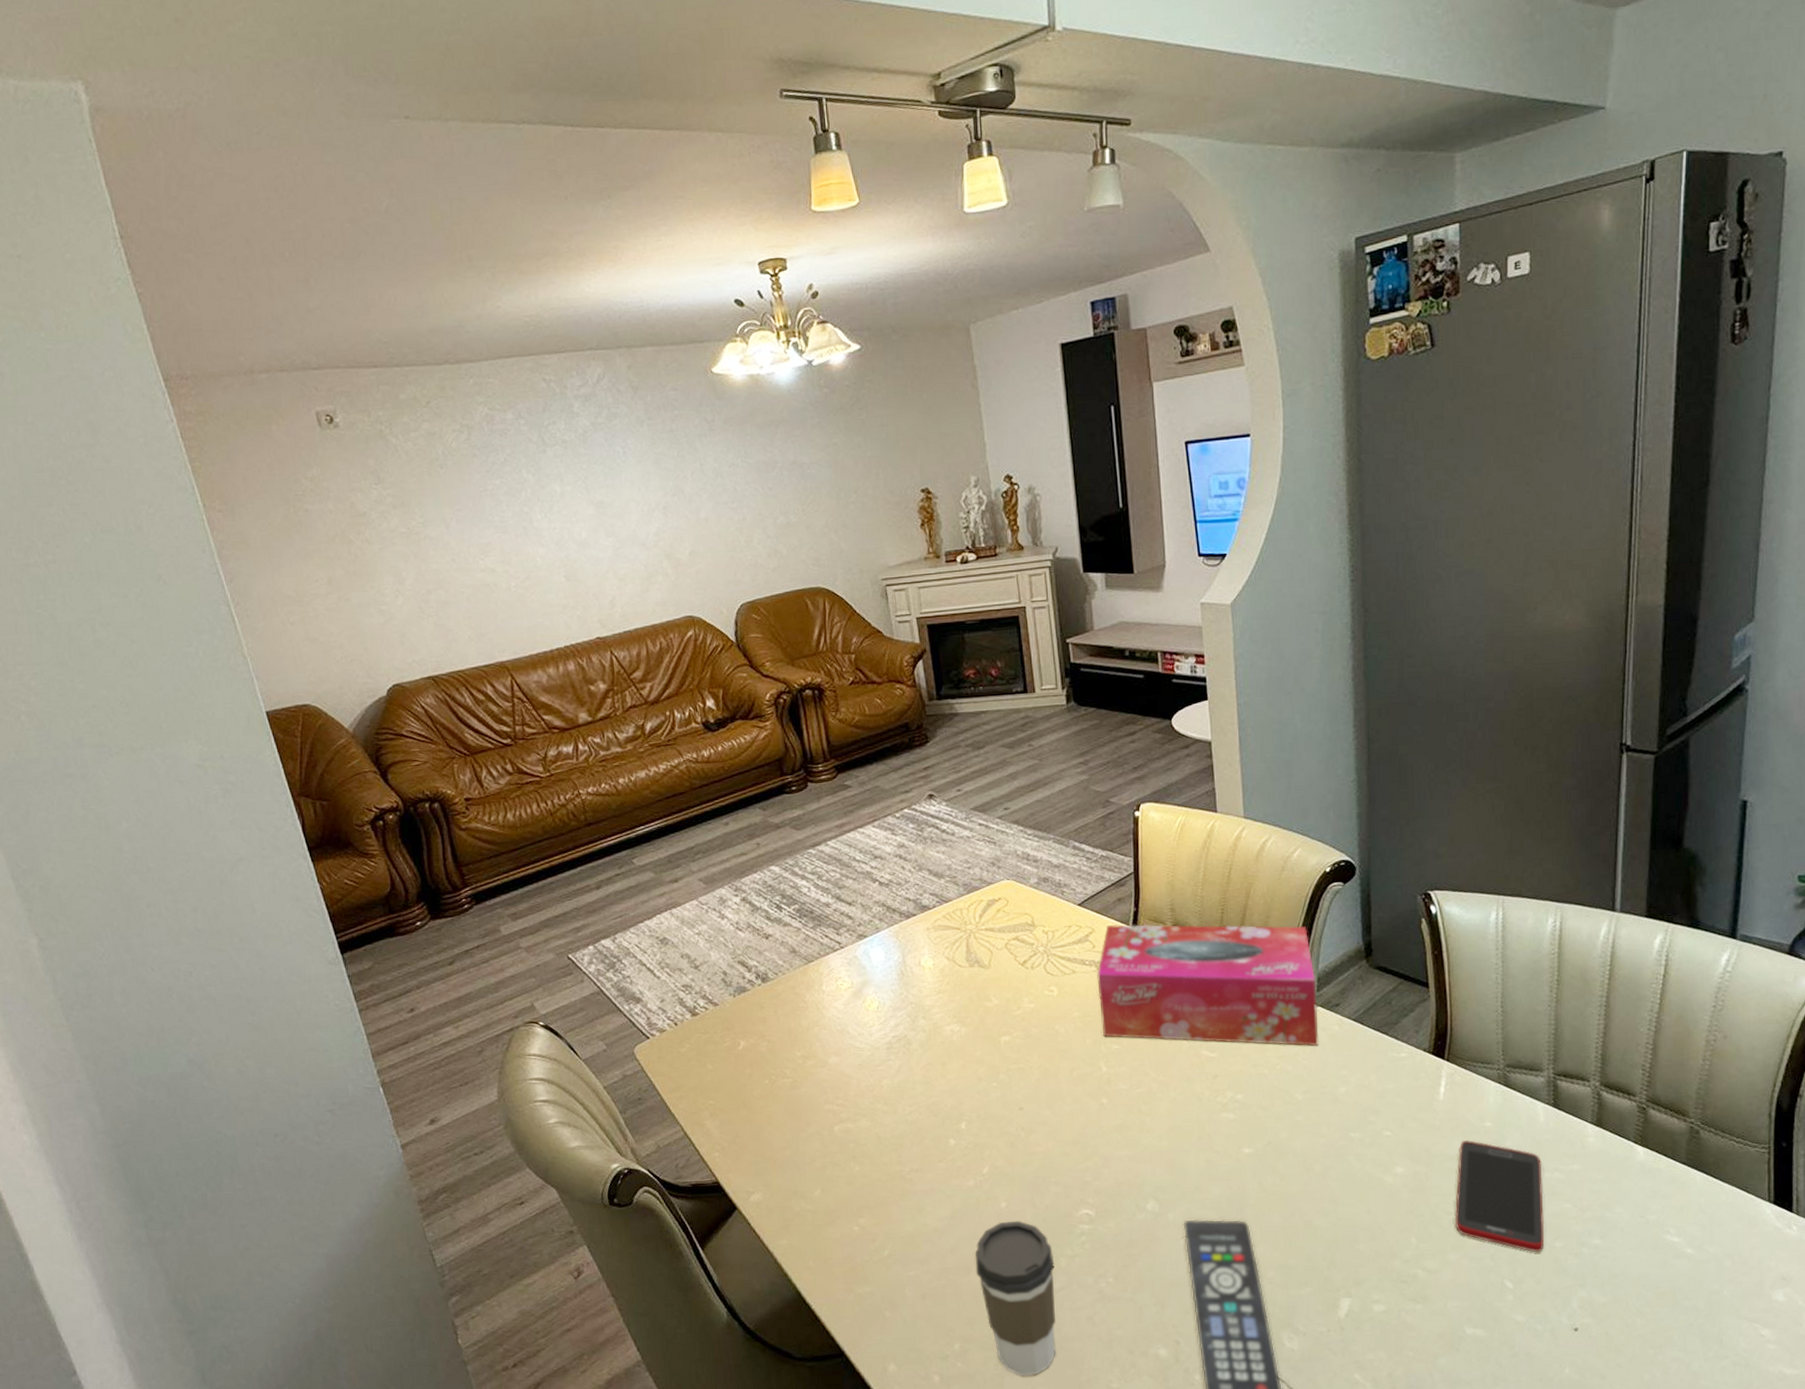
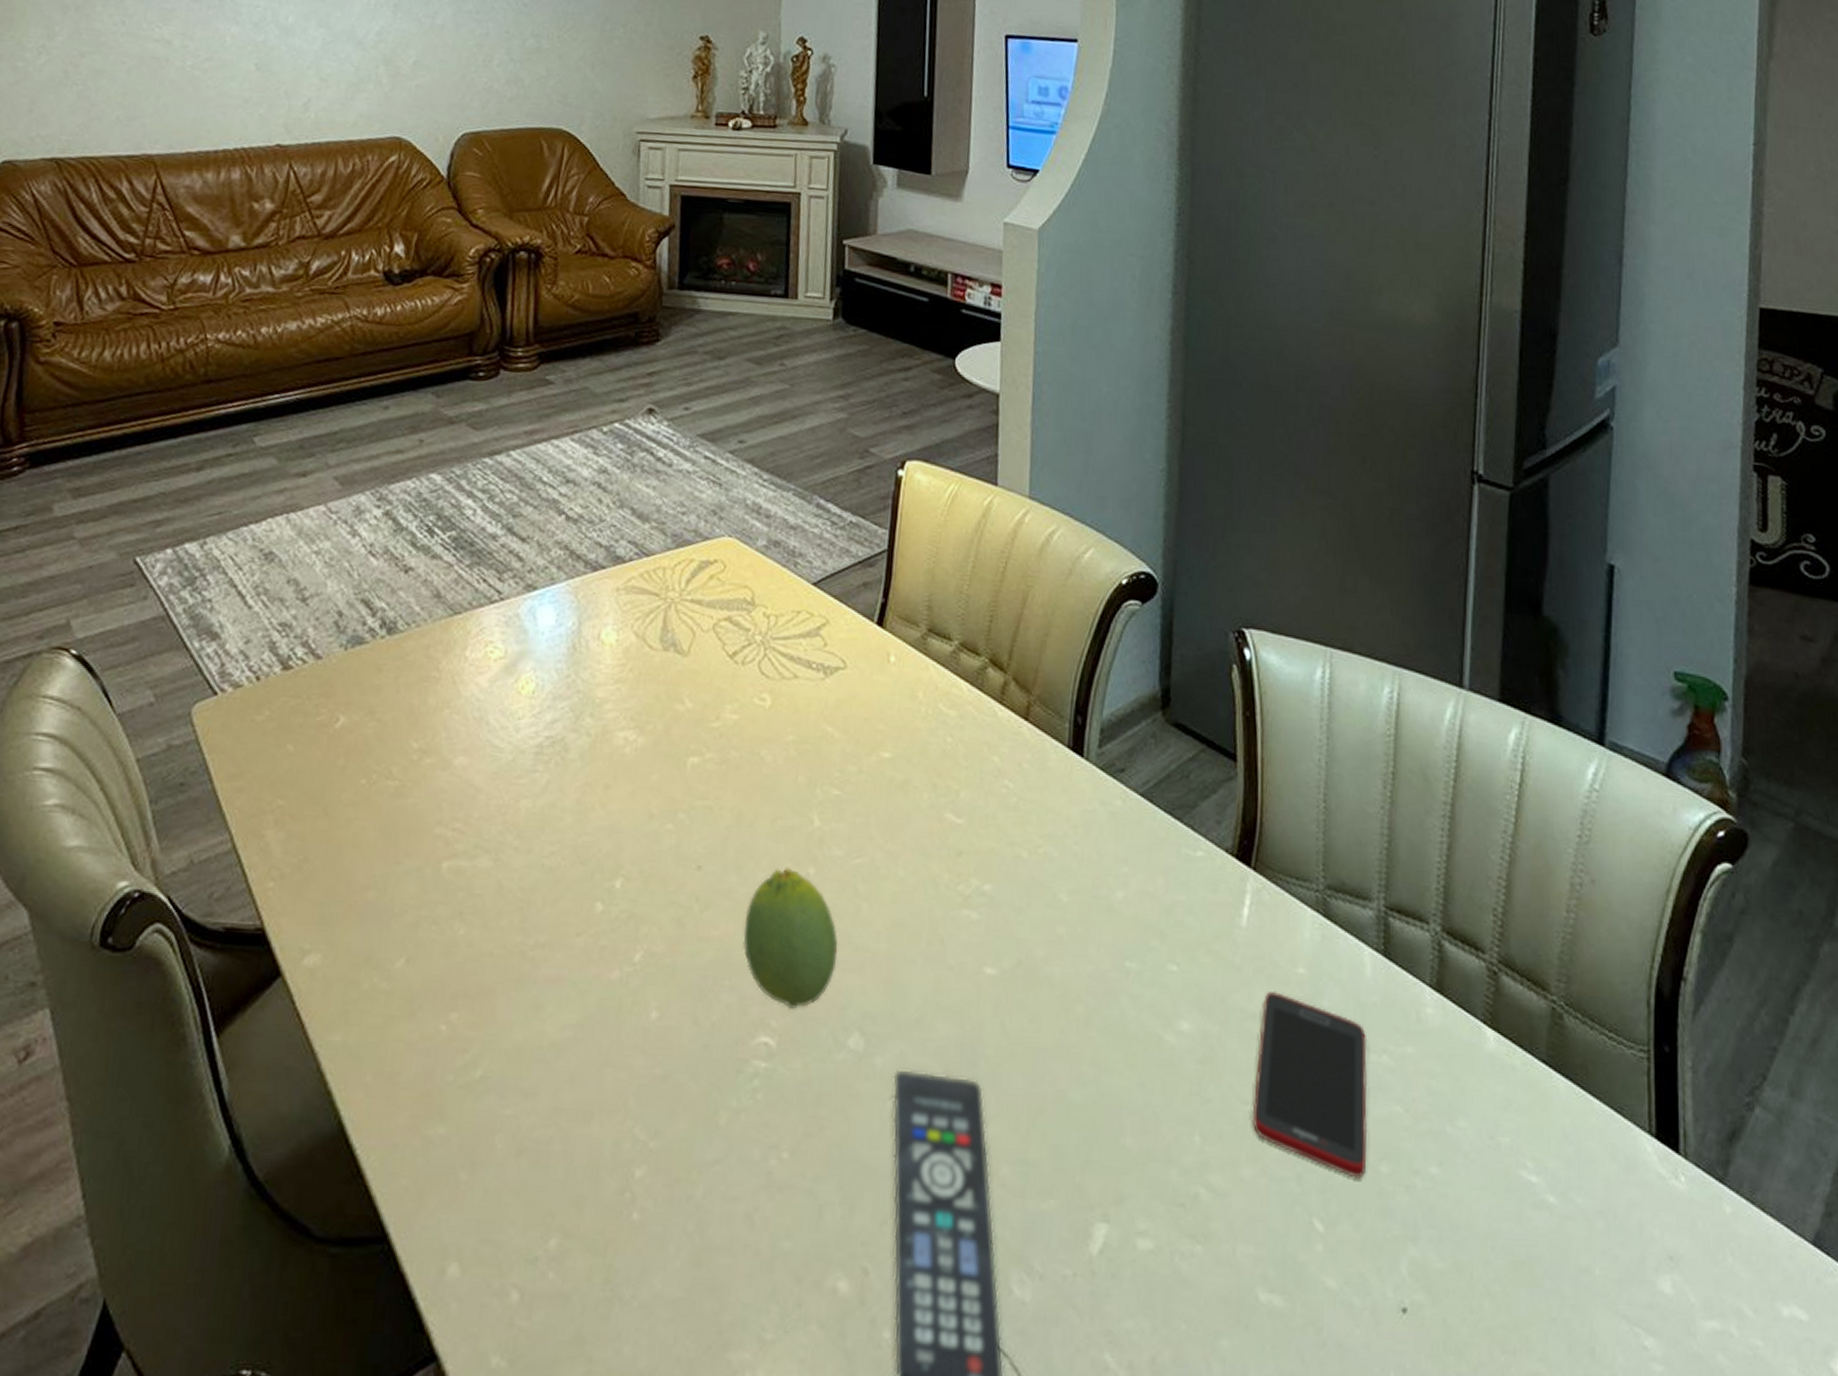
coffee cup: present [974,1220,1056,1376] -> none [599,1042,712,1306]
fruit: none [1059,1101,1132,1190] -> present [742,867,838,1009]
tissue box: present [1097,924,1319,1047] -> none [821,618,1098,826]

